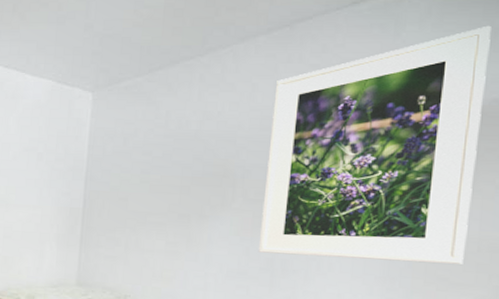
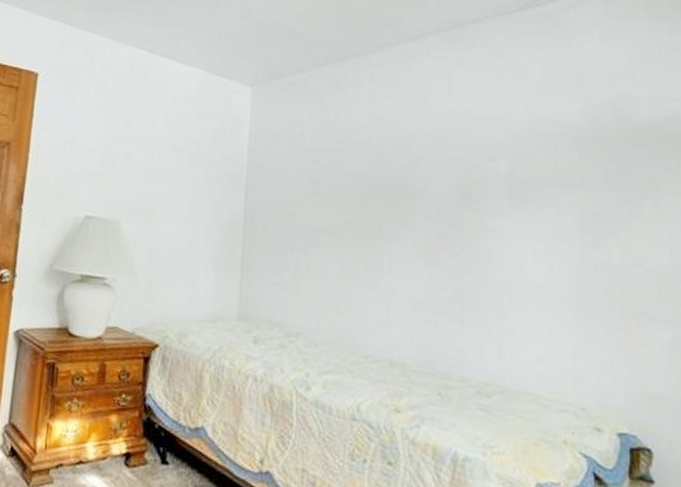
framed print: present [258,25,491,264] -> none [445,40,660,297]

